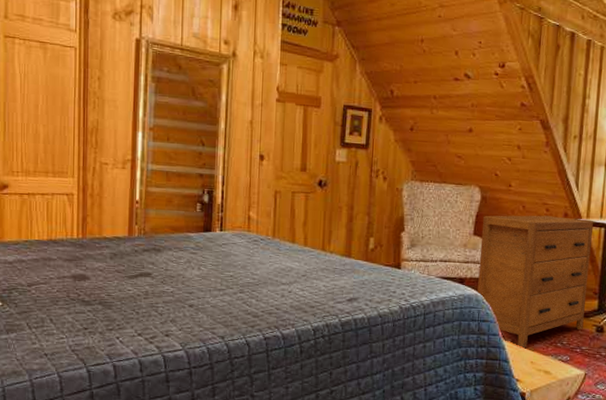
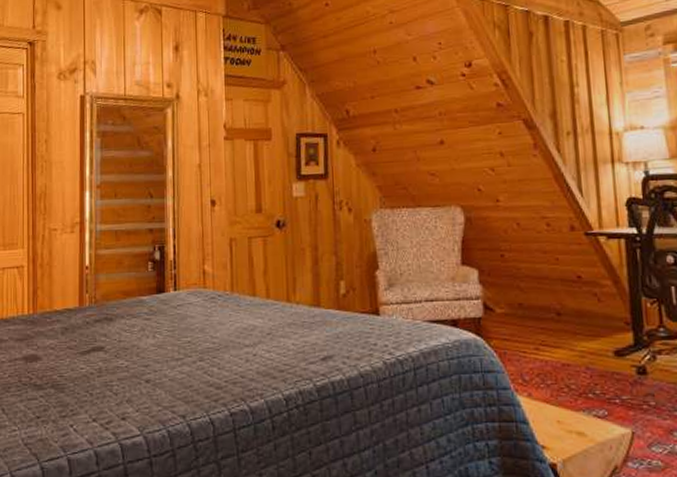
dresser: present [477,215,594,349] -> none [470,231,619,404]

